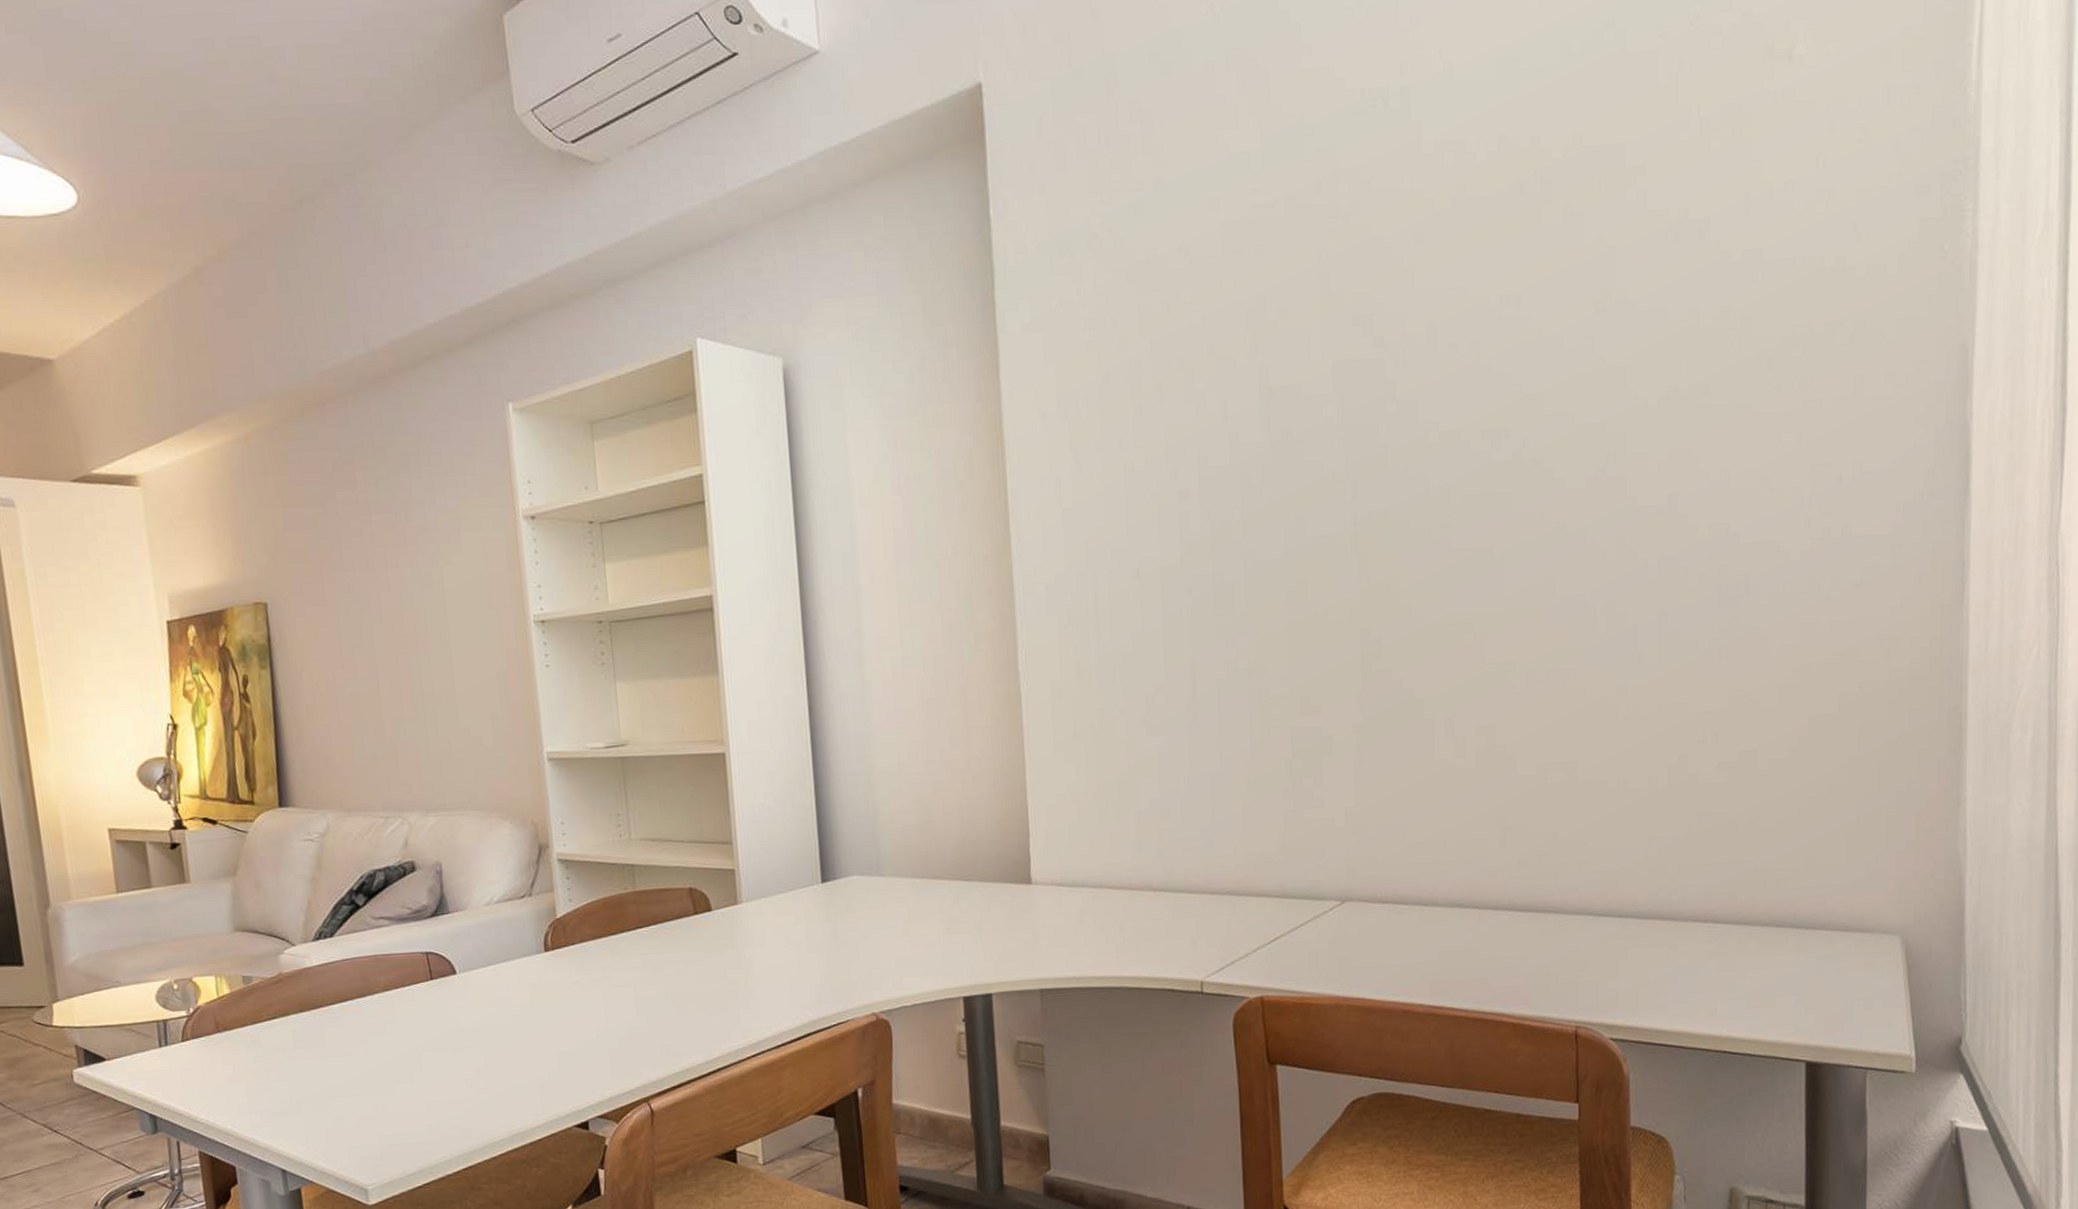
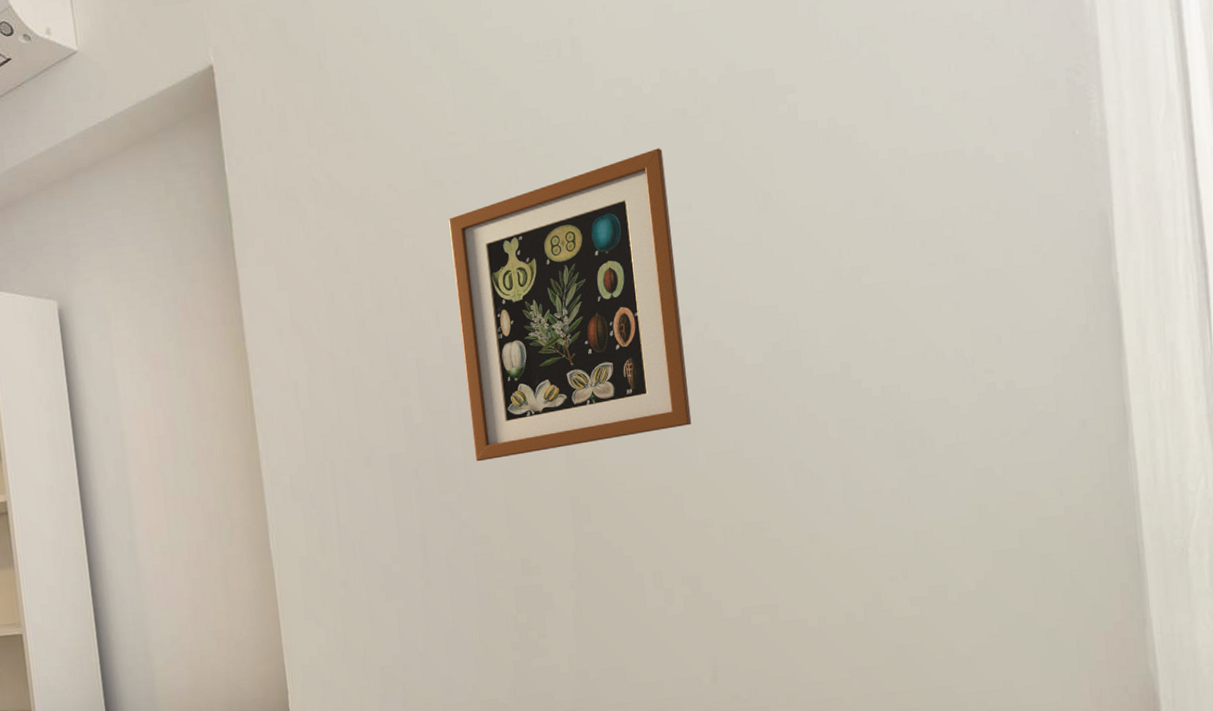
wall art: none [1246,228,1501,582] -> present [448,148,692,462]

